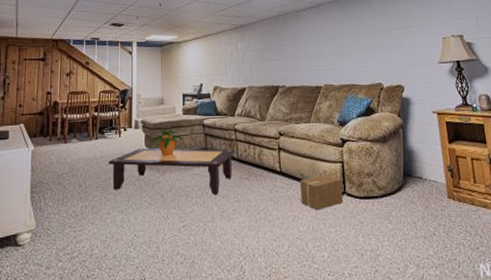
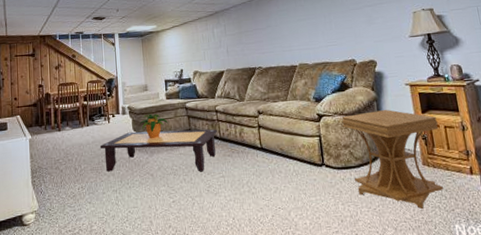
cardboard box: present [300,175,343,211] -> none [280,148,322,182]
side table: none [366,138,468,245] -> present [341,110,443,209]

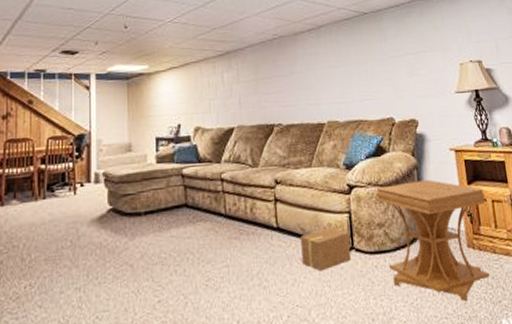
coffee table: present [100,129,217,172] -> none [60,203,222,262]
potted plant: present [140,113,168,139] -> none [118,182,157,217]
cardboard box: none [280,148,322,182] -> present [300,228,351,272]

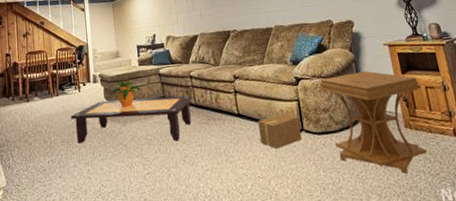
coffee table: none [60,203,222,262] -> present [70,95,192,144]
potted plant: none [118,182,157,217] -> present [112,81,141,108]

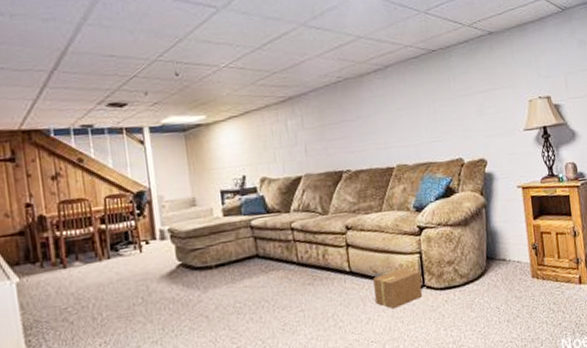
coffee table: present [70,95,192,144] -> none [129,252,294,318]
potted plant: present [112,81,141,108] -> none [187,236,227,271]
side table: present [320,71,427,174] -> none [446,217,552,326]

